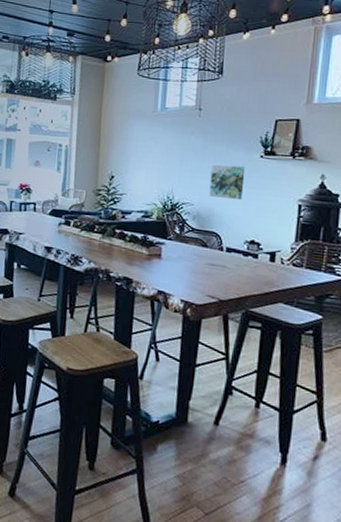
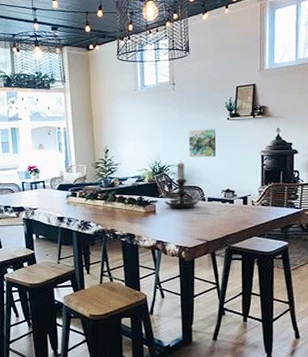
candle holder: none [173,198,216,258] -> present [165,160,199,209]

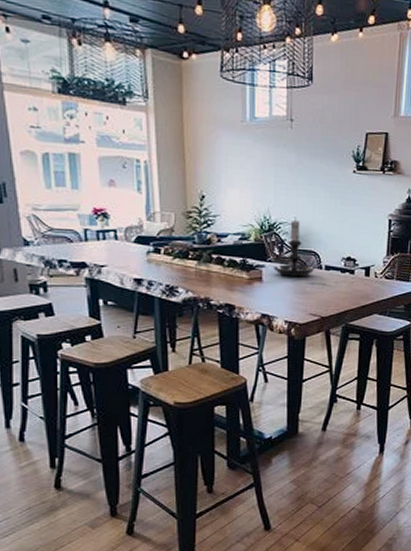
wall art: present [188,129,217,158] -> none [306,181,340,218]

